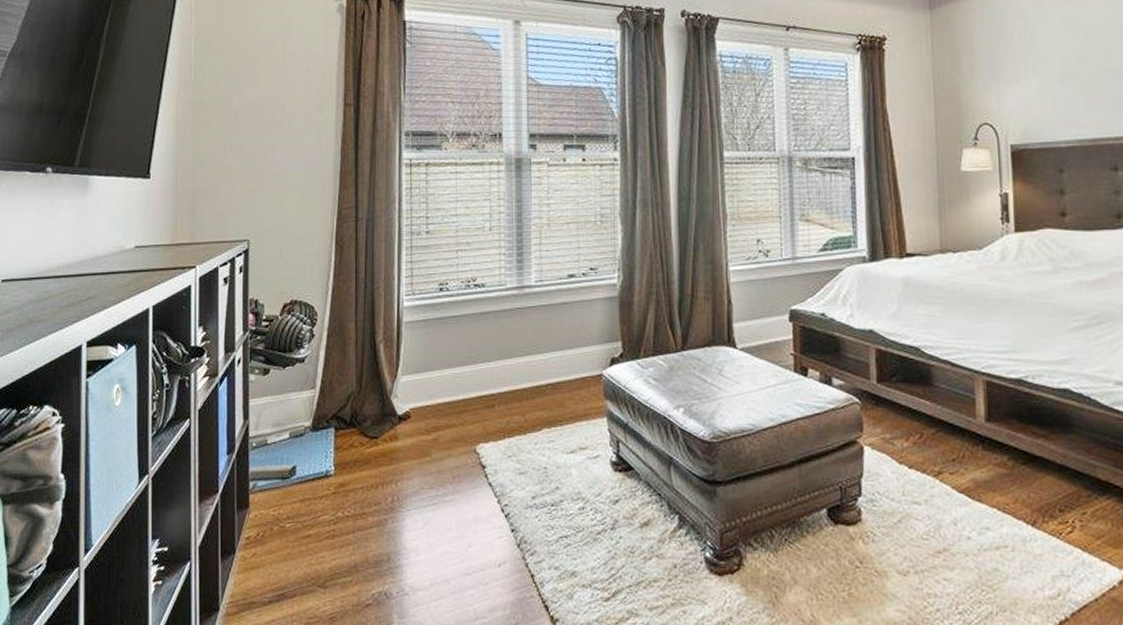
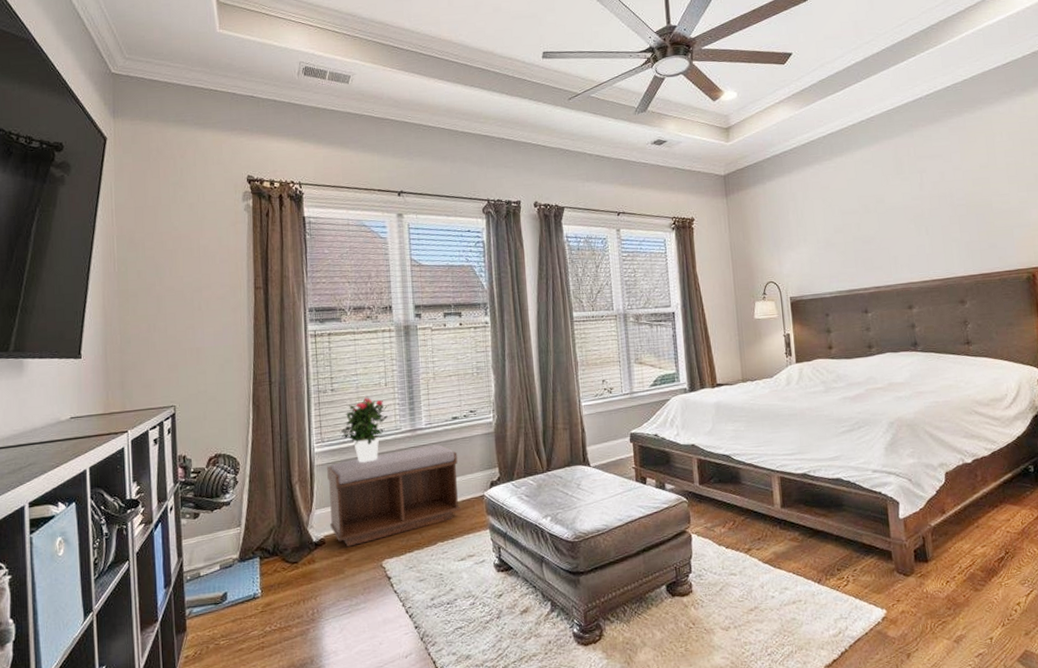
bench: none [416,307,573,424] -> present [327,444,461,547]
potted flower: none [434,243,496,323] -> present [340,397,391,463]

